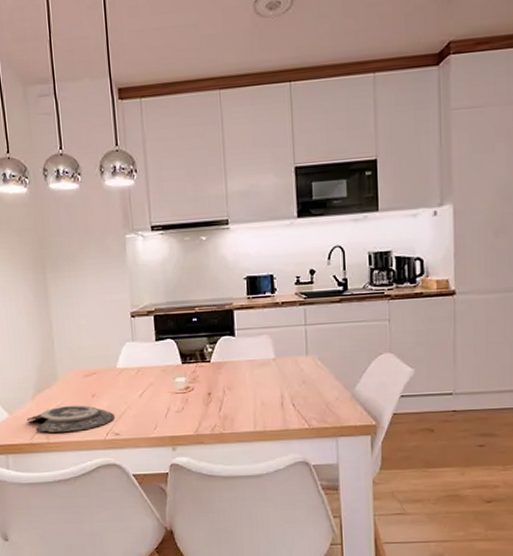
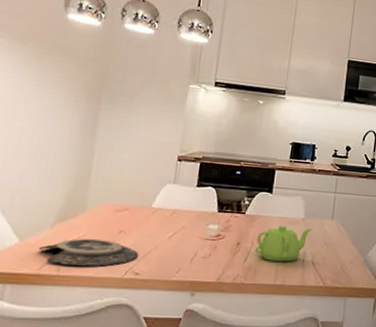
teapot: none [227,369,285,408] -> present [255,225,312,262]

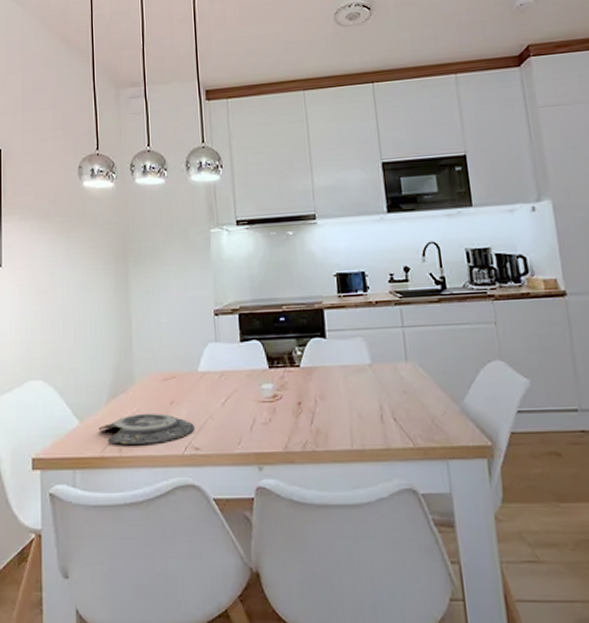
teapot: present [255,225,312,262] -> none [319,376,383,421]

